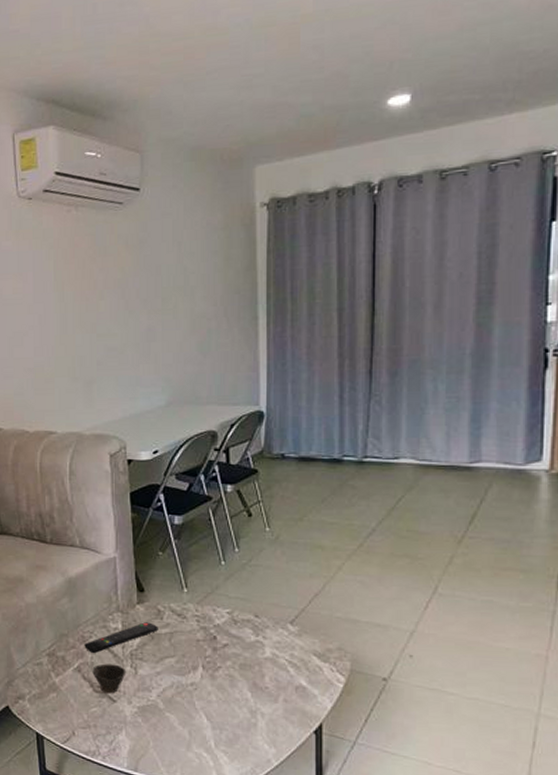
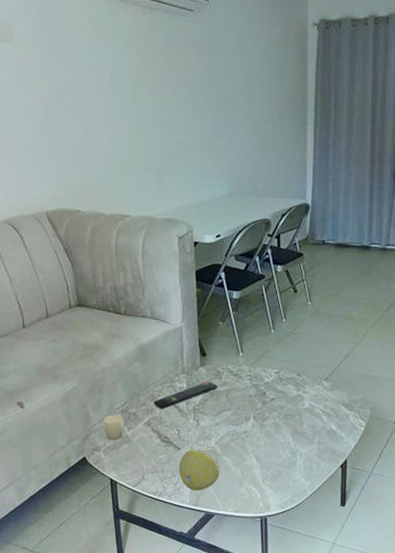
candle: none [28,658,51,689] -> present [103,414,124,441]
cup: present [92,664,126,694] -> none [160,418,190,443]
fruit: none [114,701,163,753] -> present [178,449,220,491]

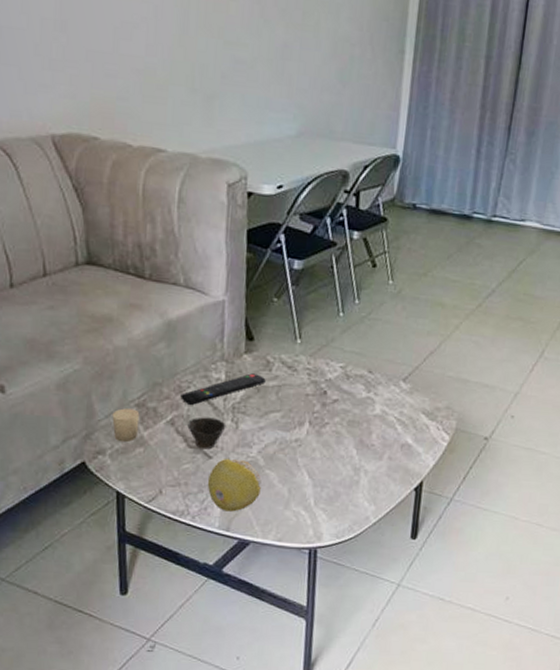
cup: none [160,418,190,443] -> present [187,417,226,450]

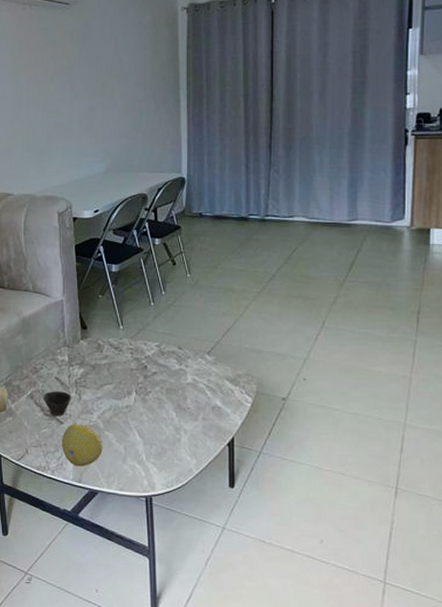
remote control: present [180,373,266,405] -> none [36,355,99,382]

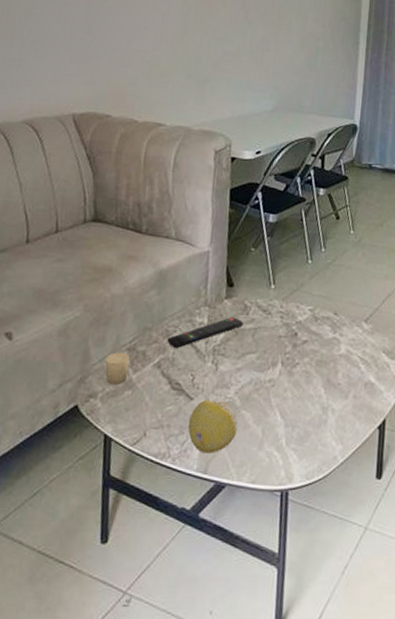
remote control: none [36,355,99,382] -> present [167,317,243,348]
cup: present [43,391,72,417] -> none [172,359,207,391]

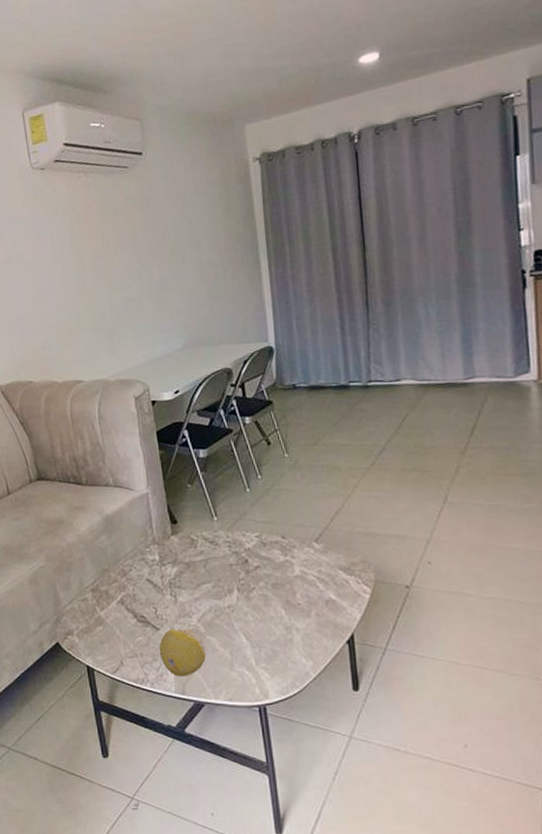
candle: present [105,352,130,386] -> none [74,594,96,623]
remote control: present [167,317,243,348] -> none [125,551,193,585]

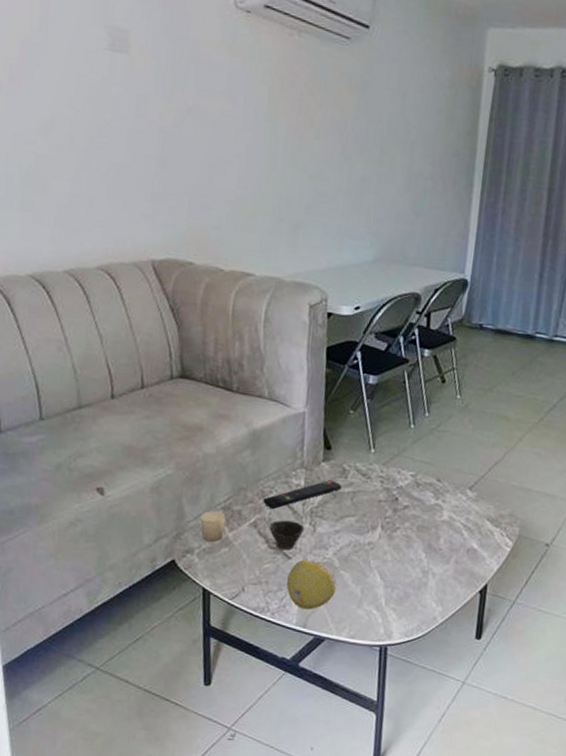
candle: none [74,594,96,623] -> present [200,511,226,543]
remote control: none [125,551,193,585] -> present [263,480,342,509]
cup: none [135,594,167,623] -> present [269,520,305,551]

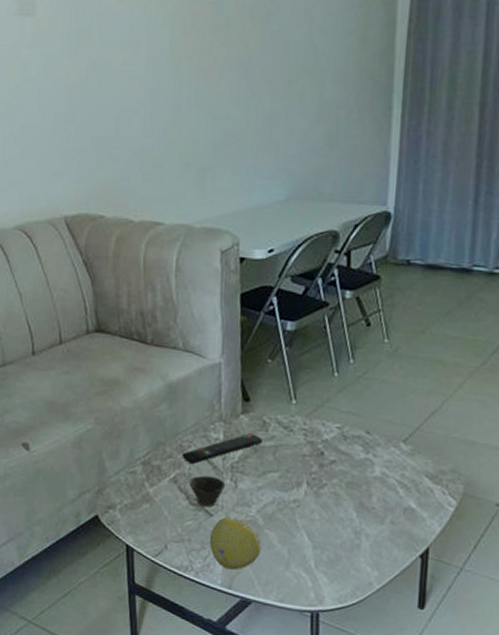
candle: present [200,511,226,543] -> none [121,466,146,499]

